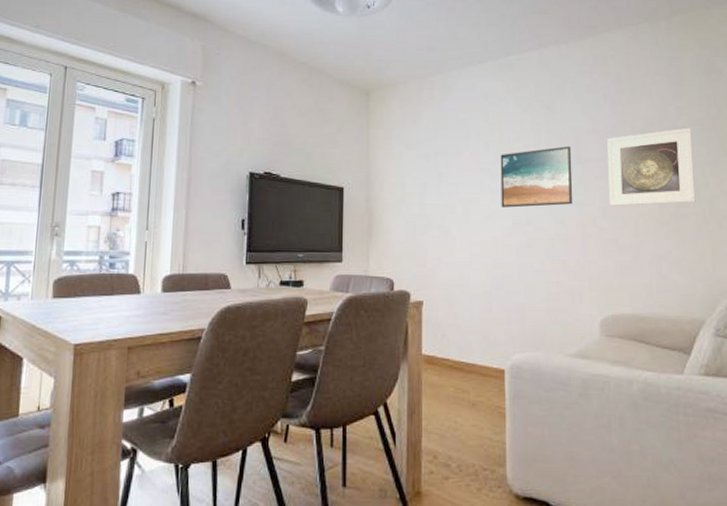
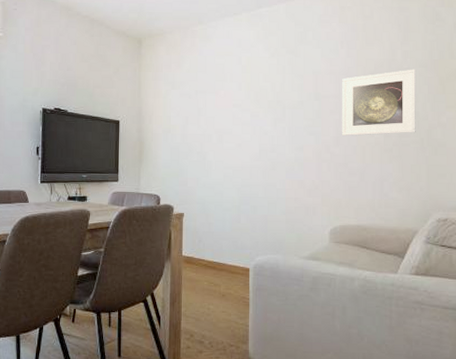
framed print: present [500,146,573,208] -> none [250,85,311,137]

